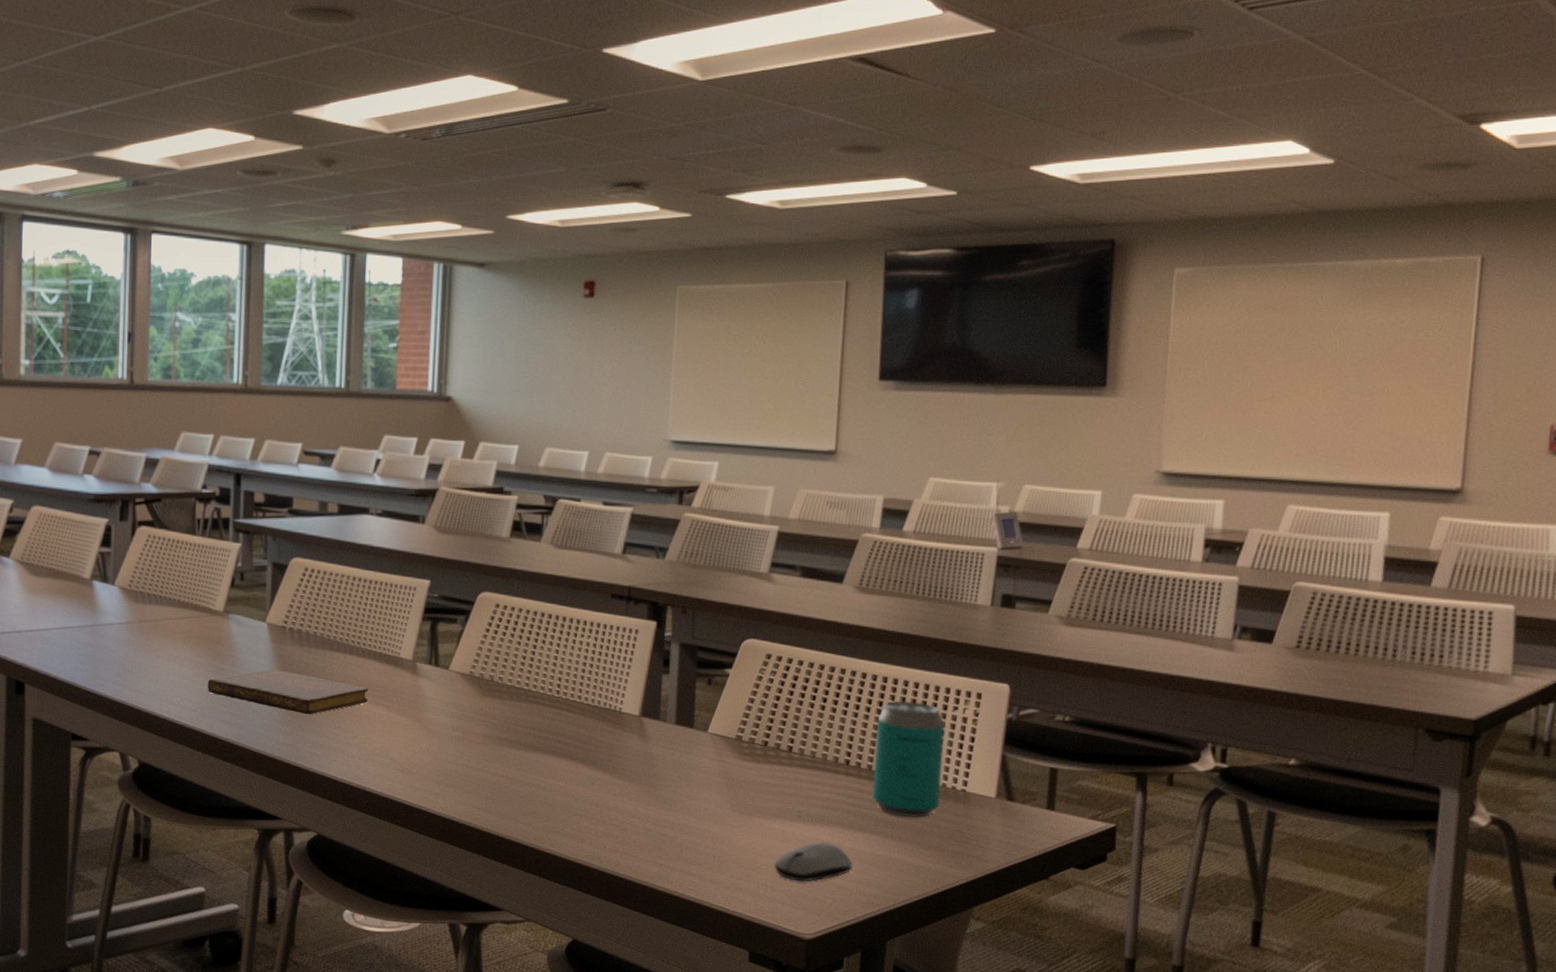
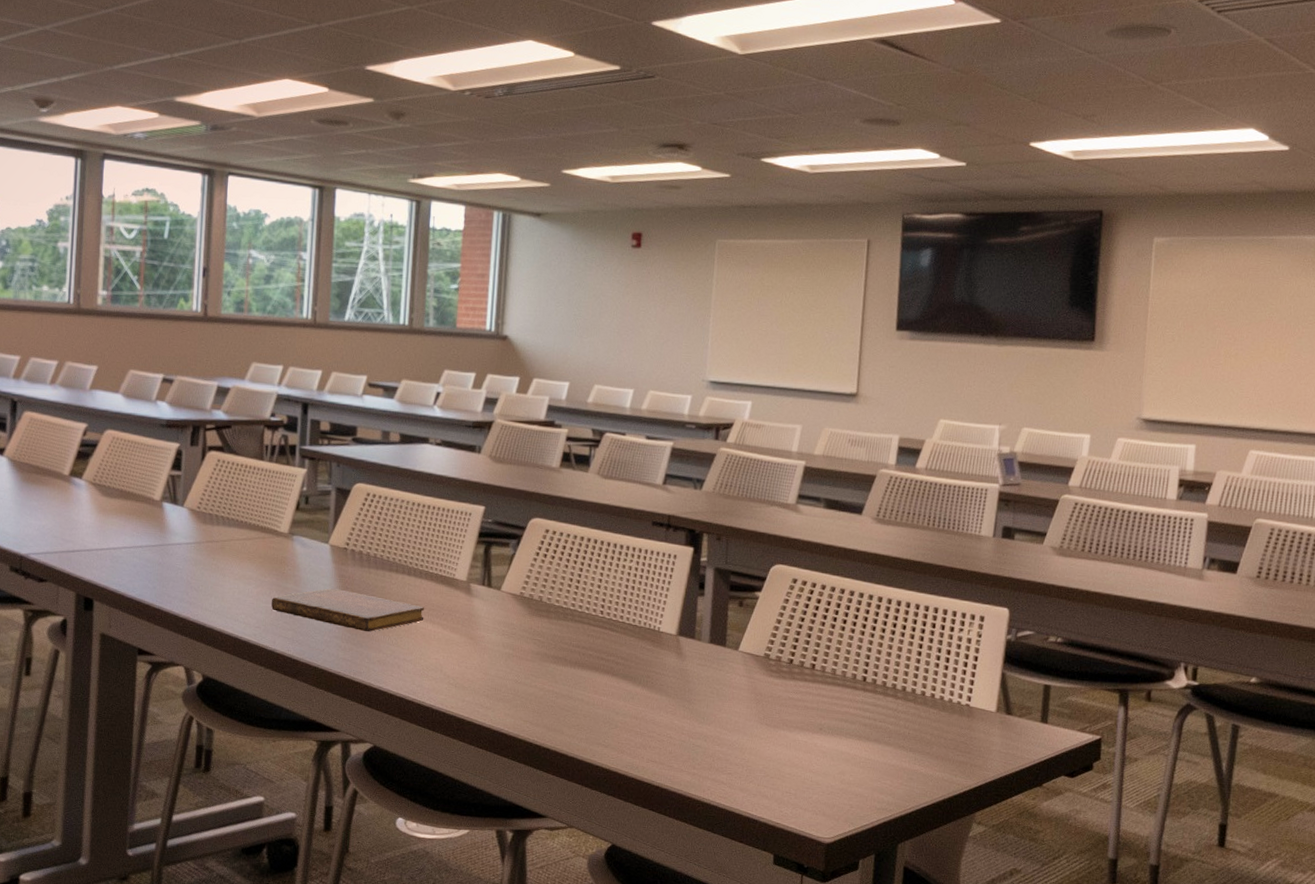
computer mouse: present [774,841,853,882] -> none [797,752,868,790]
beverage can: present [872,701,945,818] -> none [886,622,952,730]

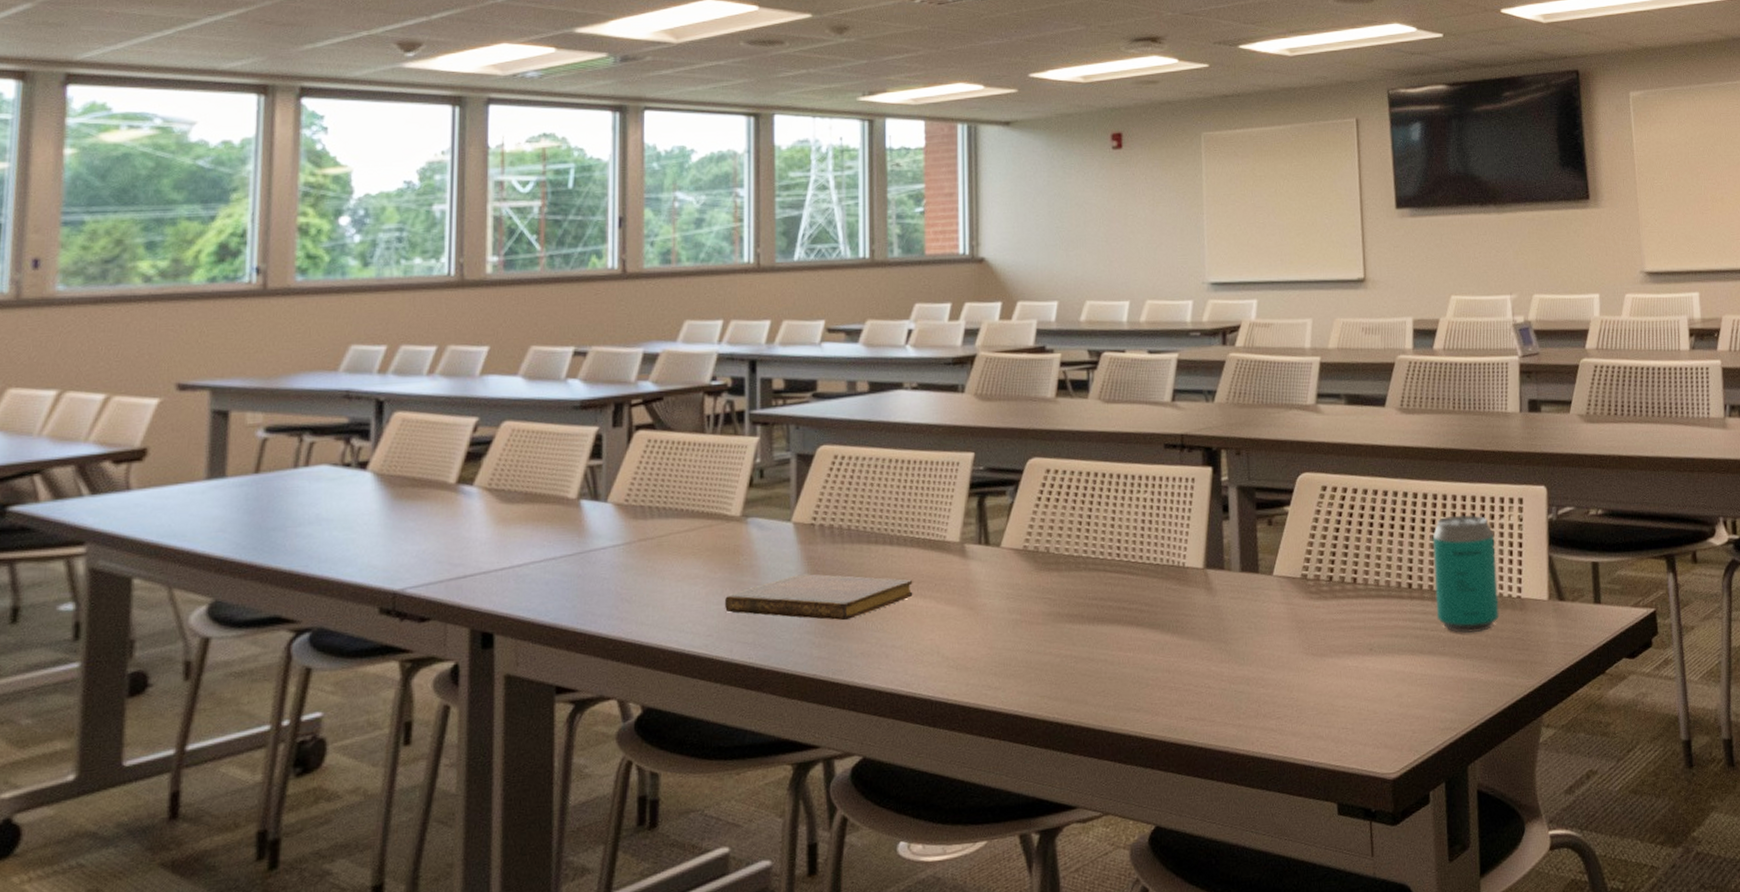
beverage can: none [886,622,952,730] -> present [1432,514,1499,633]

